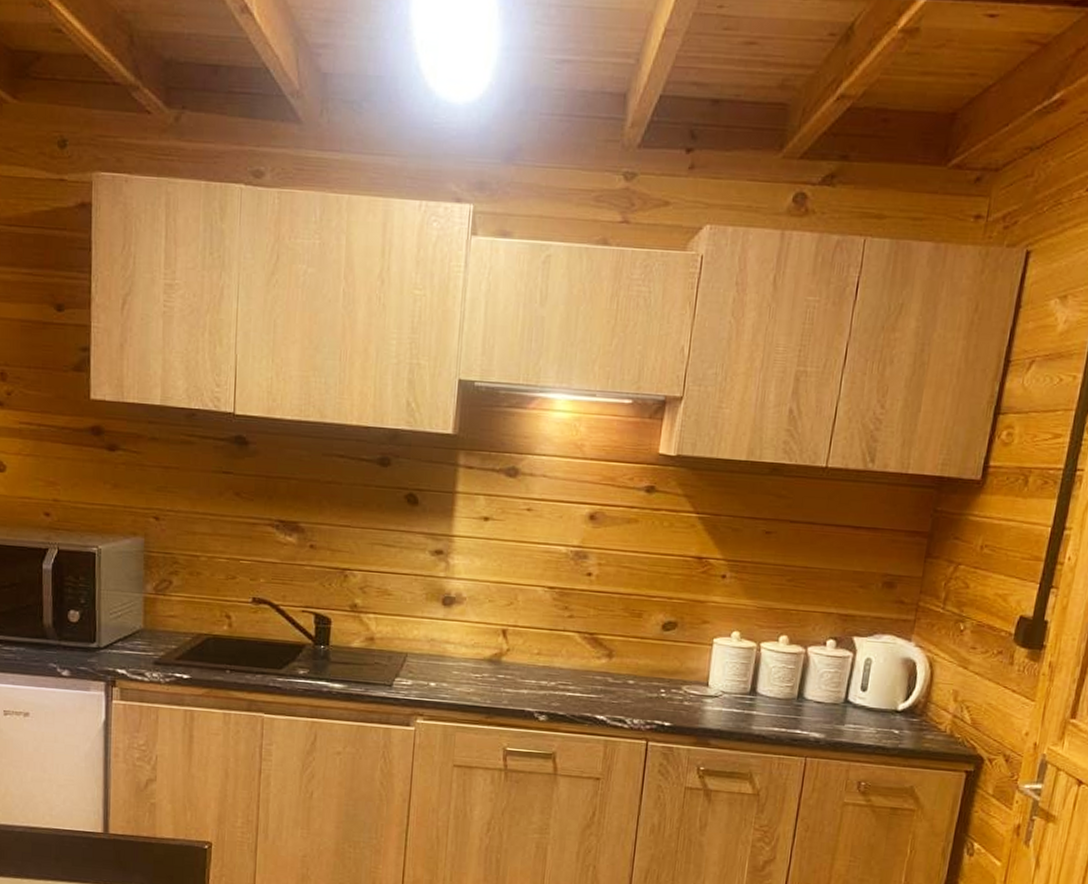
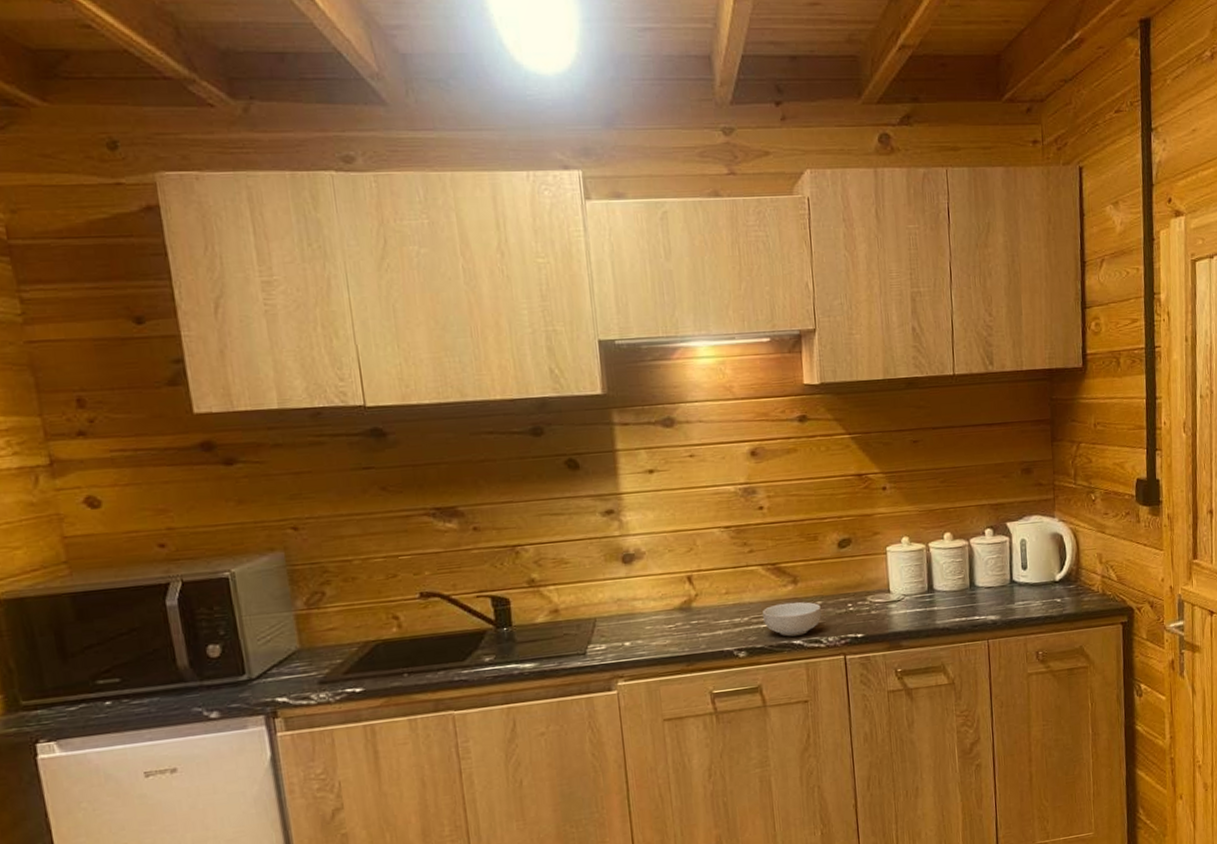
cereal bowl: none [570,675,632,711] -> present [763,601,822,637]

